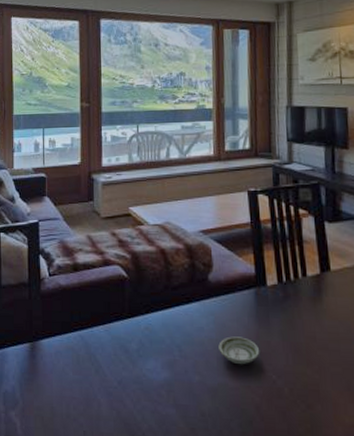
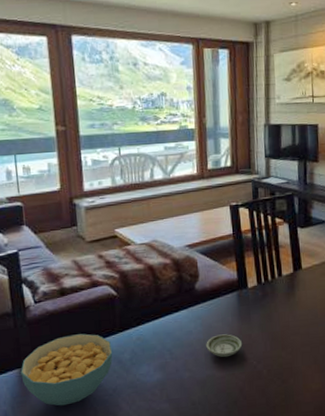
cereal bowl: none [31,314,120,391] -> present [20,333,113,406]

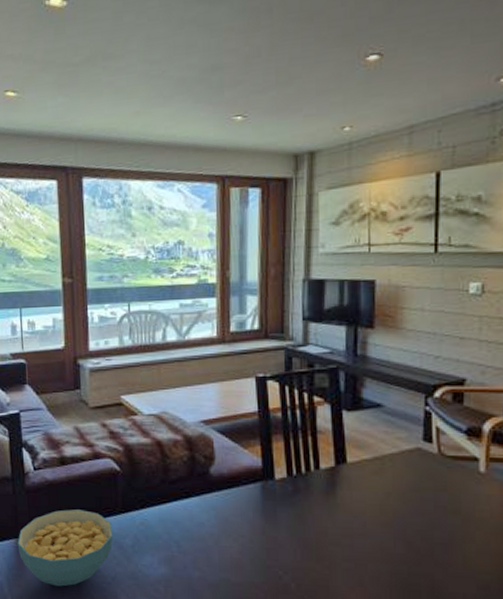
saucer: present [206,334,243,358] -> none [220,532,266,561]

